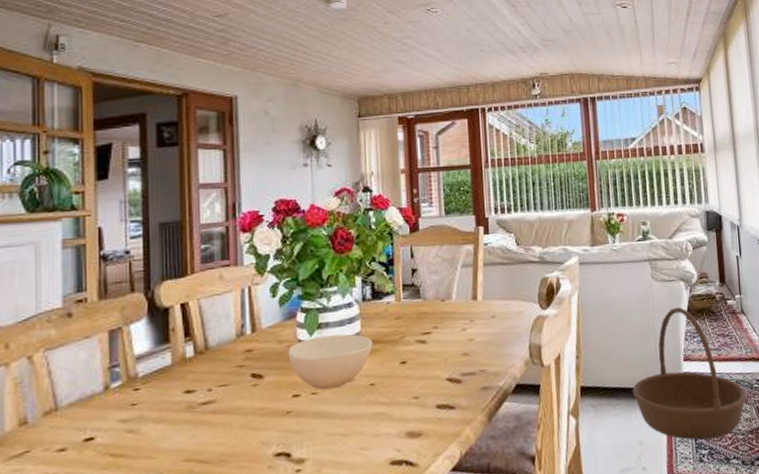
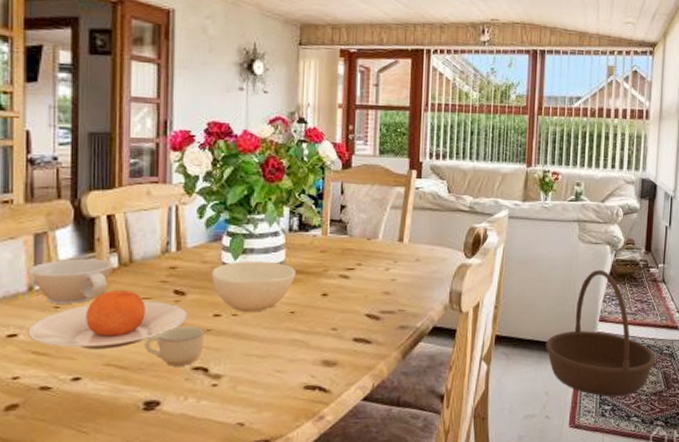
cup: none [104,349,190,401] -> present [28,258,114,304]
plate: none [105,379,267,447] -> present [28,290,188,349]
cup: none [224,409,284,455] -> present [145,325,204,366]

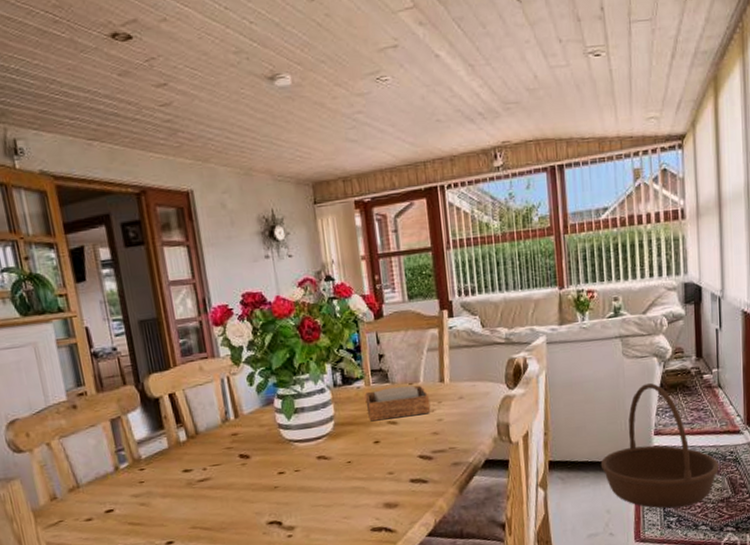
cup: present [28,258,114,304] -> none [111,434,183,479]
plate: present [28,290,188,349] -> none [121,459,256,517]
cup: present [145,325,204,366] -> none [222,485,274,523]
bowl: present [211,261,297,313] -> none [269,417,347,468]
napkin holder: none [319,240,386,273] -> present [365,385,431,422]

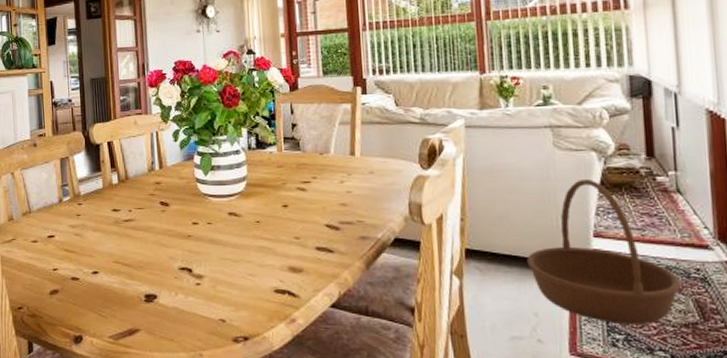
napkin holder: present [365,385,431,422] -> none [276,155,340,186]

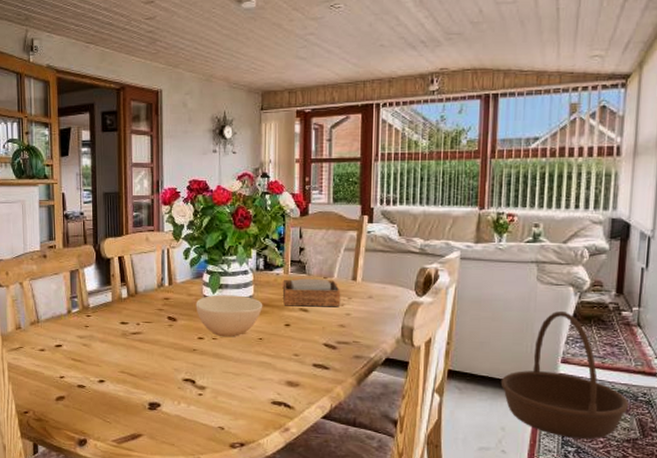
bowl: none [188,176,258,221] -> present [195,295,263,337]
napkin holder: none [276,155,340,186] -> present [282,278,341,307]

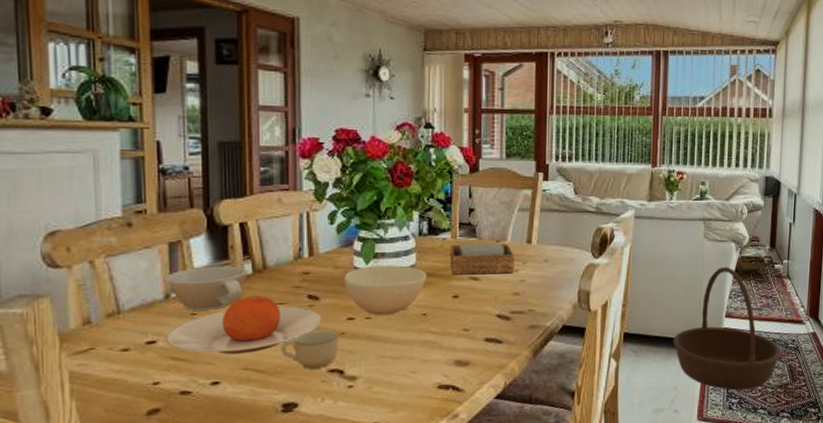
cup: none [67,290,125,324] -> present [164,265,248,311]
plate: none [69,315,179,360] -> present [166,296,322,354]
cup: none [148,345,191,377] -> present [281,329,338,369]

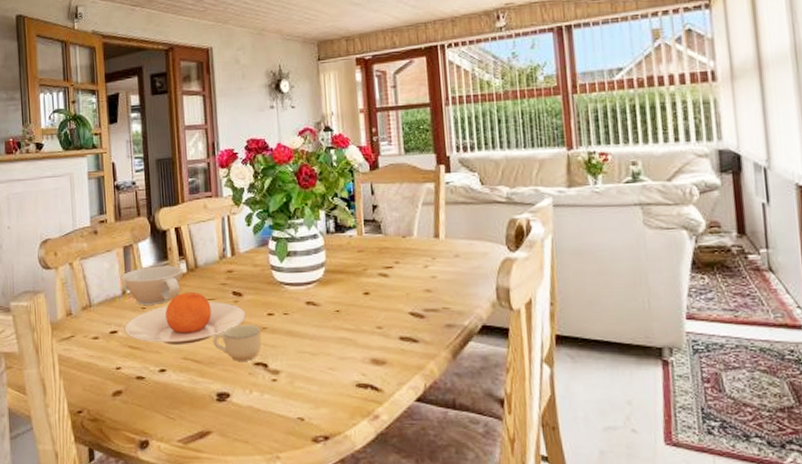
bowl: present [344,265,427,316] -> none [262,262,338,312]
napkin holder: present [450,242,515,275] -> none [357,238,424,272]
basket: present [673,267,782,390] -> none [618,259,776,410]

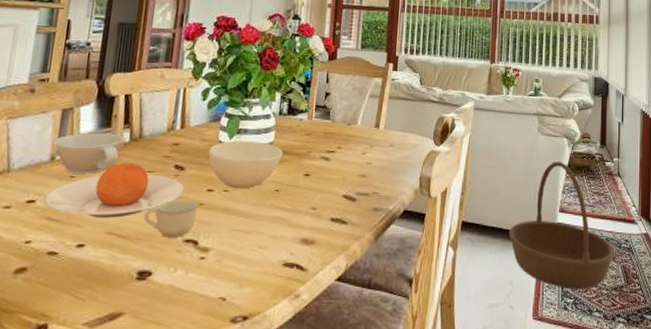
bowl: none [262,262,338,312] -> present [208,140,283,189]
basket: none [618,259,776,410] -> present [508,162,615,289]

